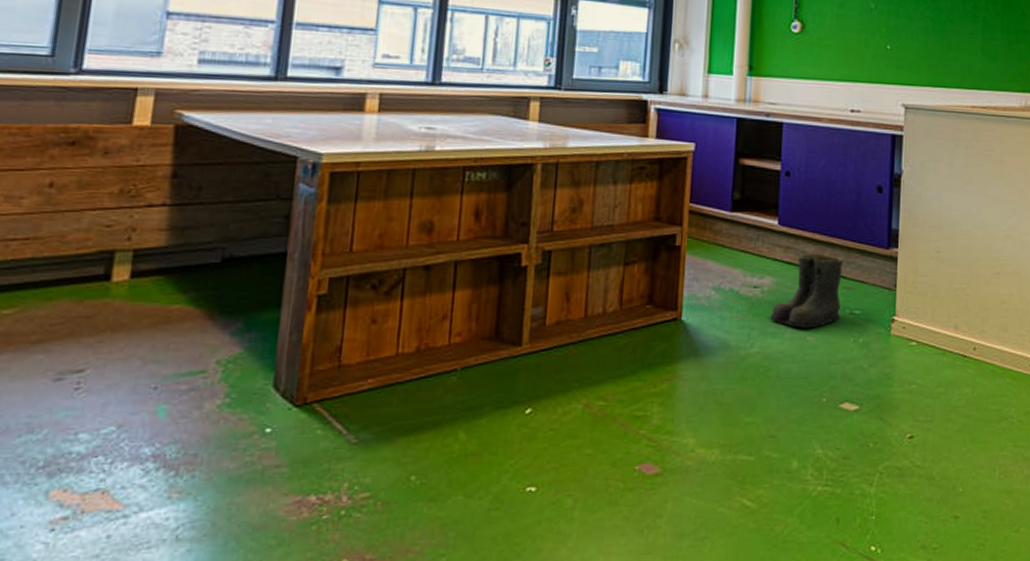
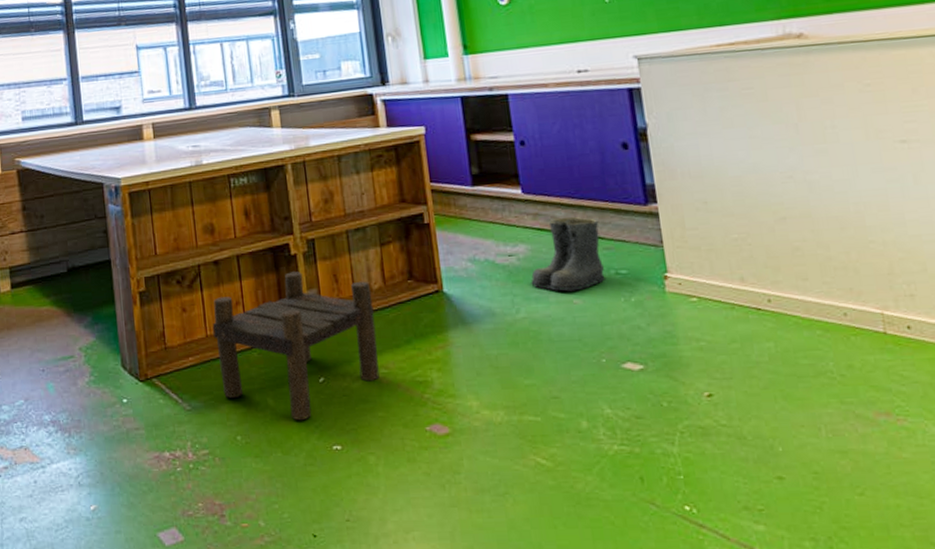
stool: none [405,286,605,458] -> present [212,271,380,421]

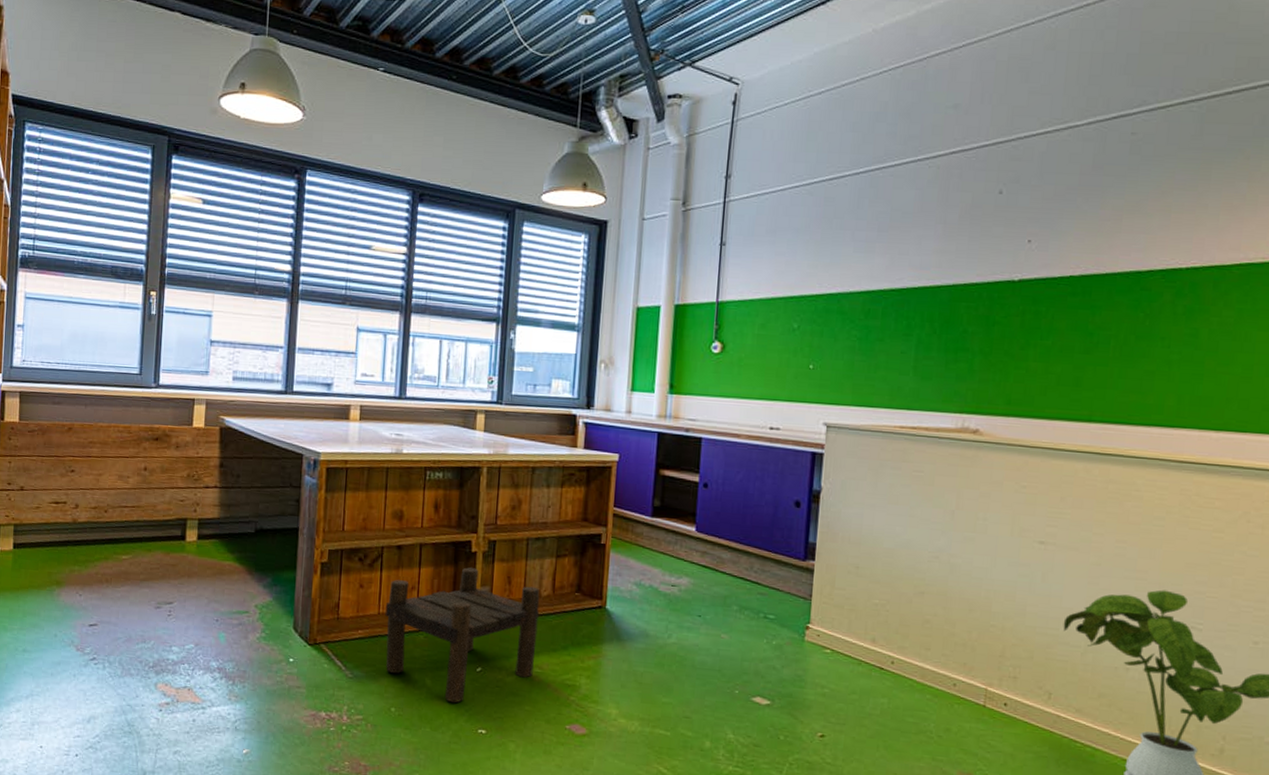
boots: present [531,217,607,292] -> none [686,559,759,627]

